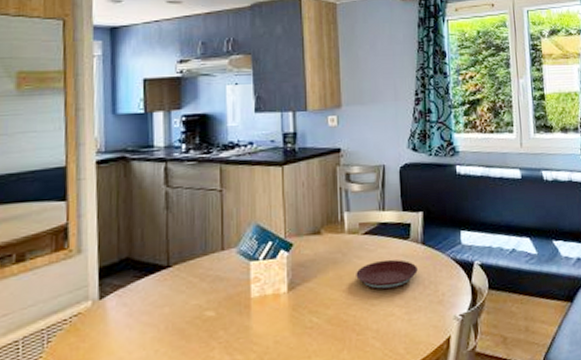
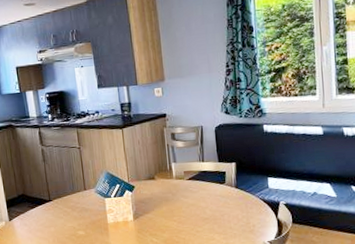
plate: present [356,259,418,290] -> none [183,198,232,221]

